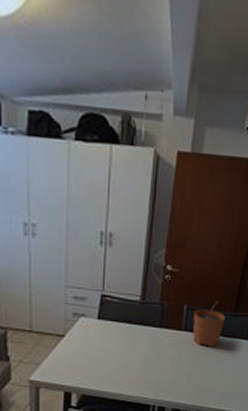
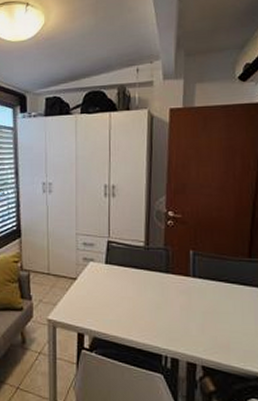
plant pot: present [193,300,225,347] -> none [201,245,238,296]

